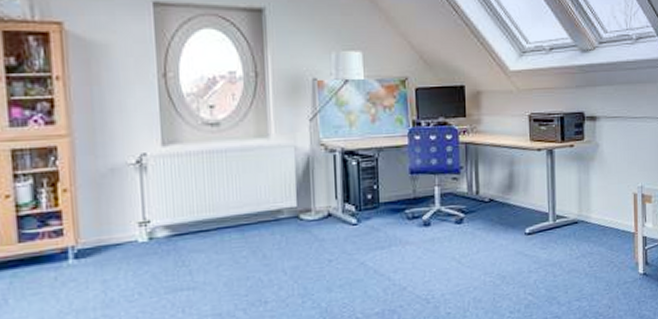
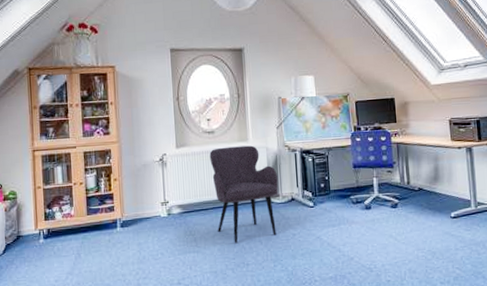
armchair: none [212,143,310,276] -> present [209,145,278,244]

